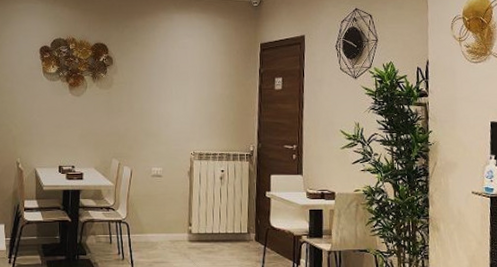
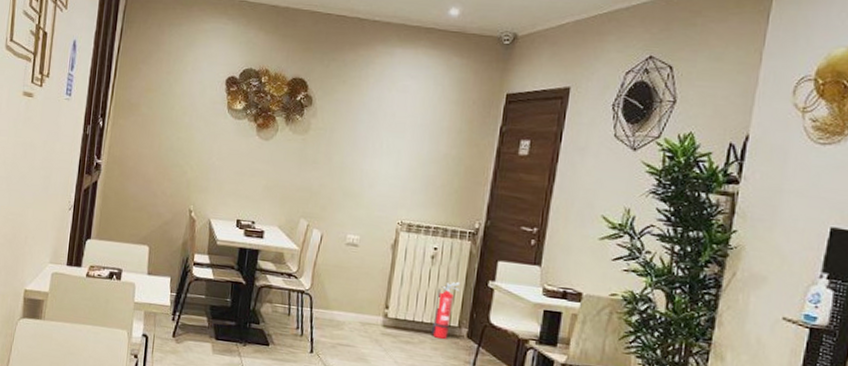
fire extinguisher: none [227,195,245,245] -> present [431,281,461,339]

